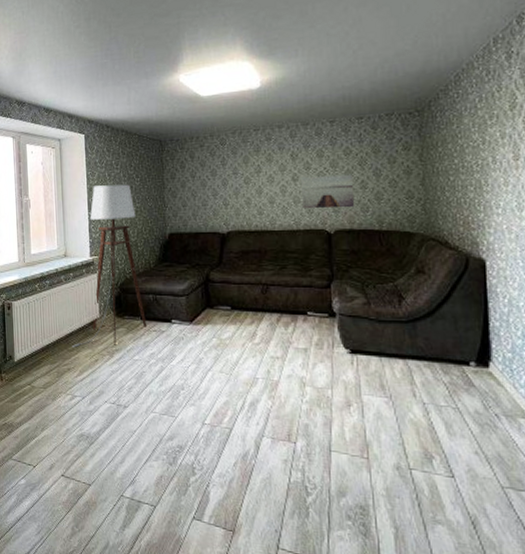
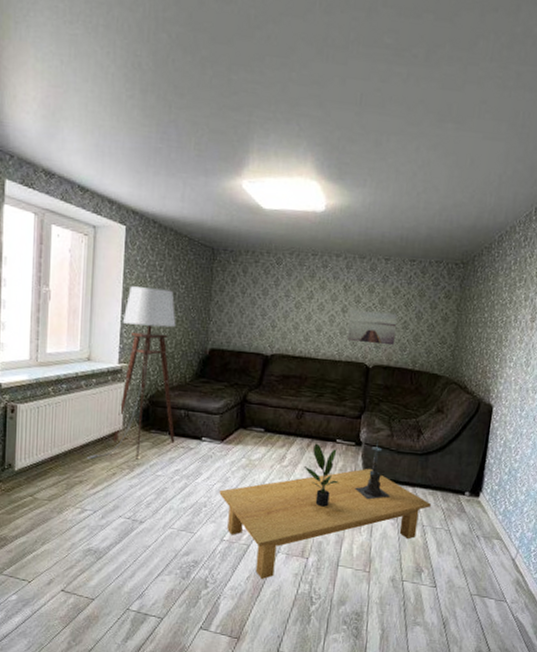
coffee table: none [195,340,429,466] -> present [219,468,431,579]
potted plant: none [276,317,318,385] -> present [303,443,339,507]
candle holder: none [335,310,379,376] -> present [354,440,391,500]

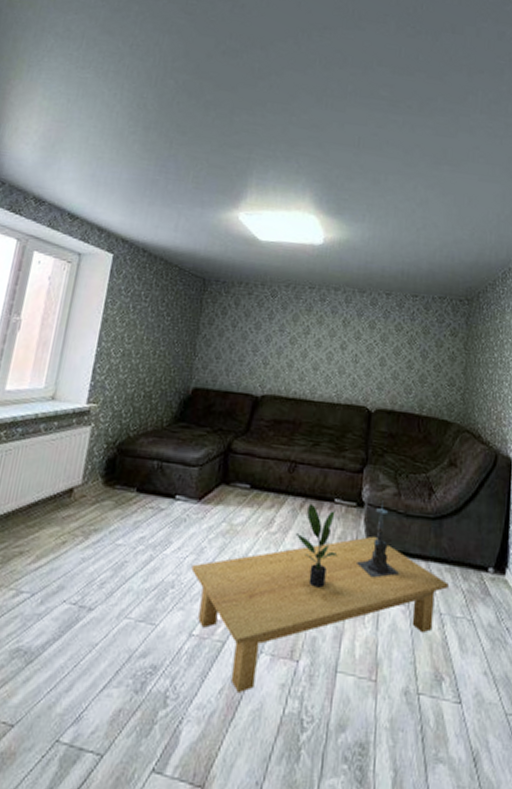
floor lamp: present [87,286,176,460] -> none [34,317,158,524]
wall art: present [347,309,397,346] -> none [347,346,401,387]

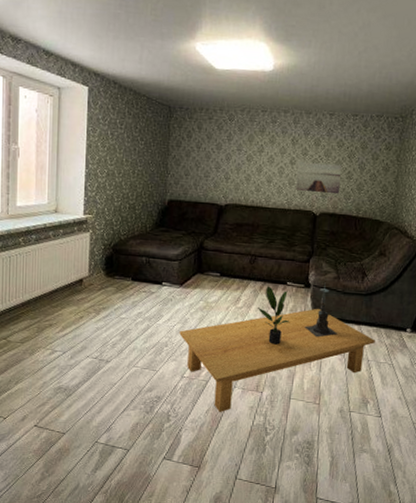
wall art: none [347,346,401,387] -> present [296,161,342,195]

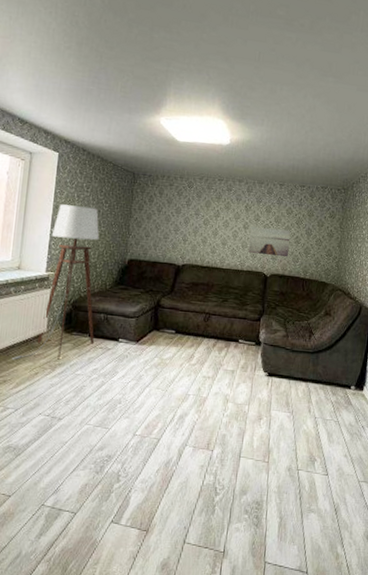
floor lamp: none [56,143,138,305] -> present [12,204,100,360]
coffee table: present [179,308,375,412] -> none [133,365,322,471]
potted plant: present [257,286,290,345] -> none [210,343,241,402]
candle holder: present [304,282,338,338] -> none [254,340,287,395]

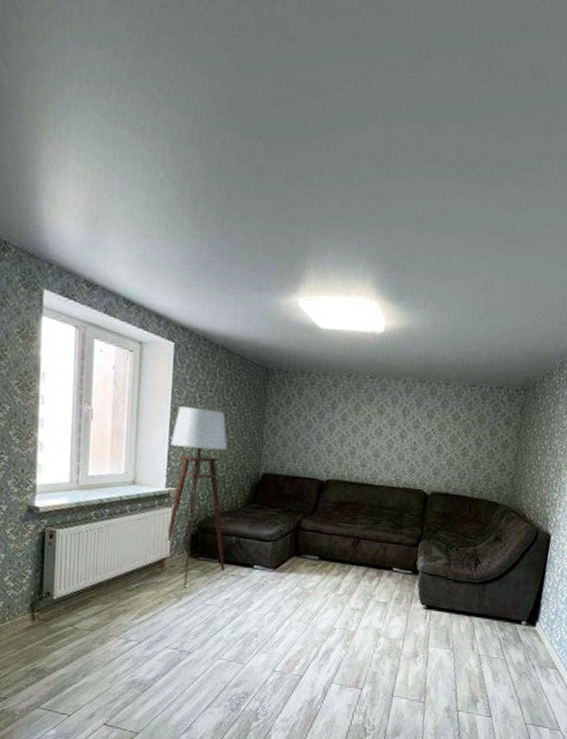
wall art: present [248,226,290,257] -> none [405,434,457,473]

